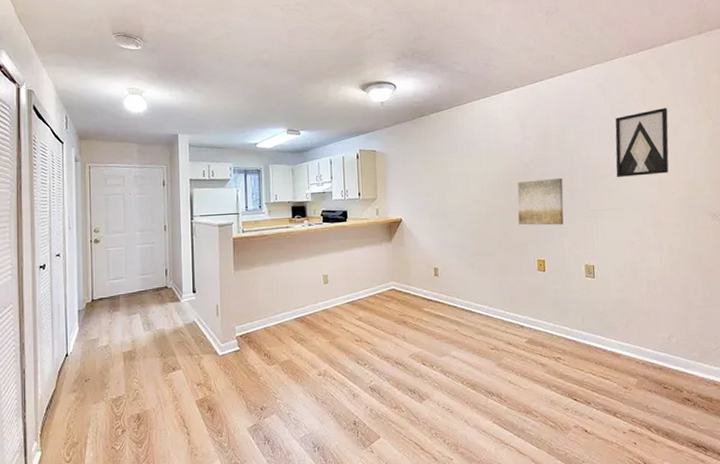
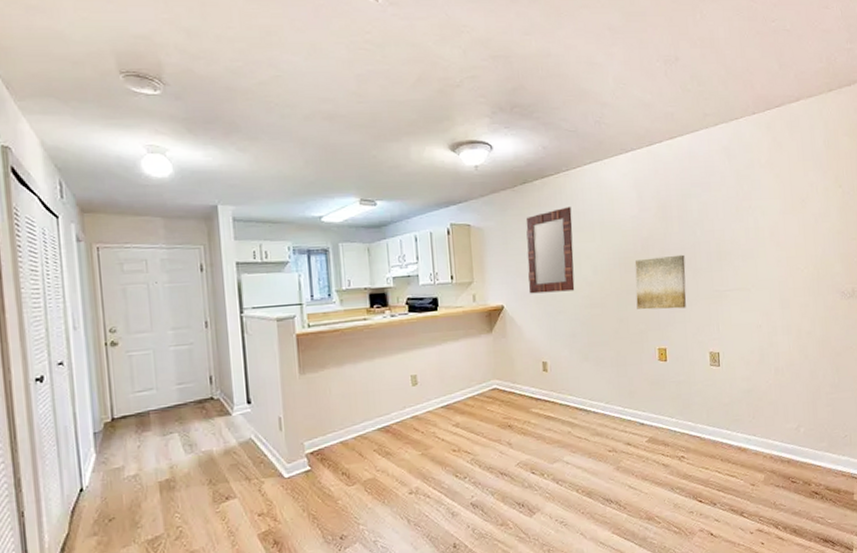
home mirror: none [422,136,464,209] -> present [525,206,575,294]
wall art: present [615,107,669,178] -> none [741,174,798,254]

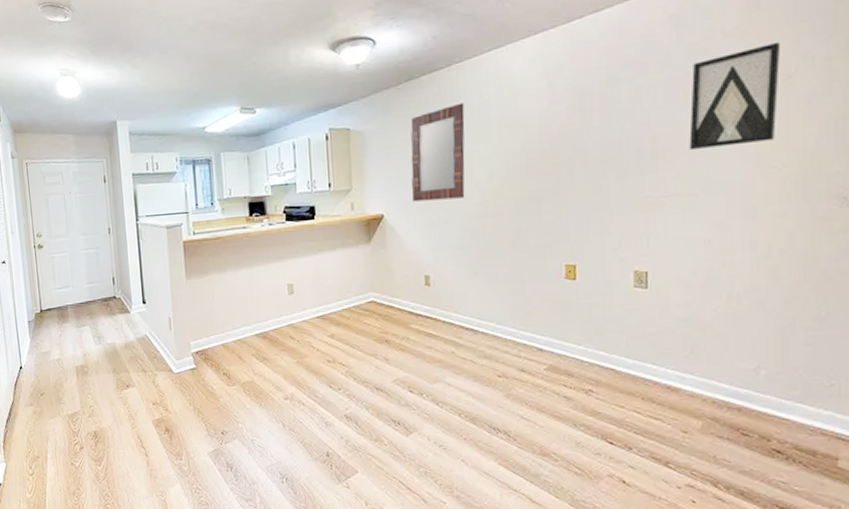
wall art: present [634,254,687,310] -> none [539,153,607,220]
wall art: none [741,174,798,254] -> present [689,41,781,151]

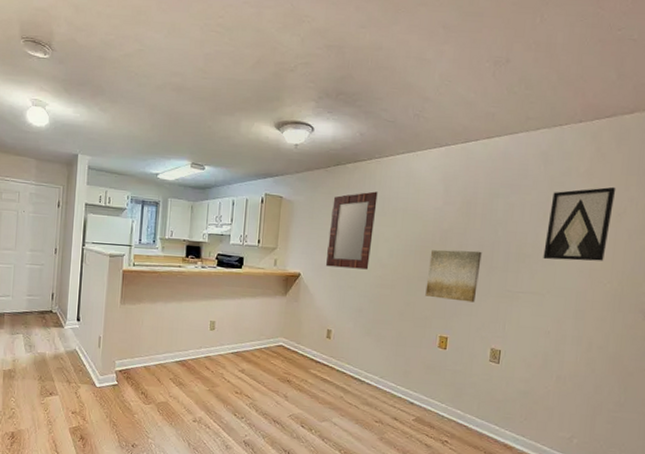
wall art: none [539,153,607,220] -> present [425,250,482,303]

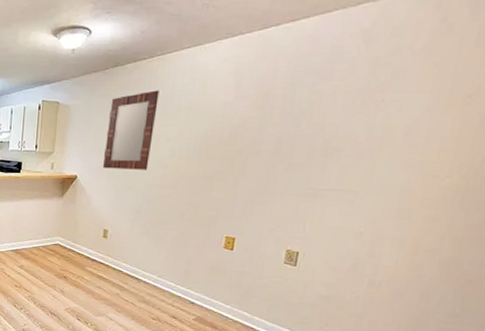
wall art: present [425,250,482,303] -> none [210,146,280,202]
wall art: present [543,186,616,261] -> none [358,63,467,153]

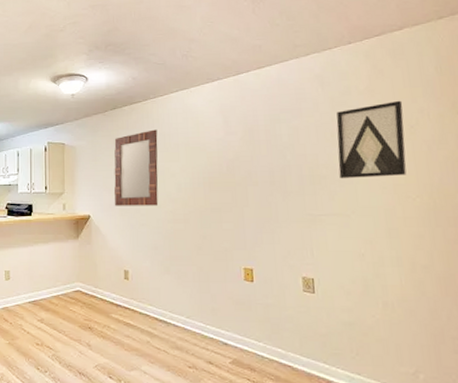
wall art: none [358,63,467,153] -> present [336,100,407,179]

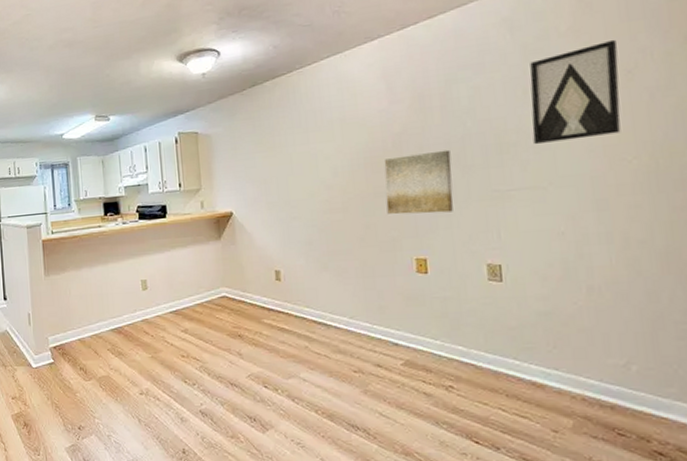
home mirror: present [113,129,159,206] -> none [255,105,312,200]
wall art: none [219,177,276,230] -> present [384,149,453,215]

